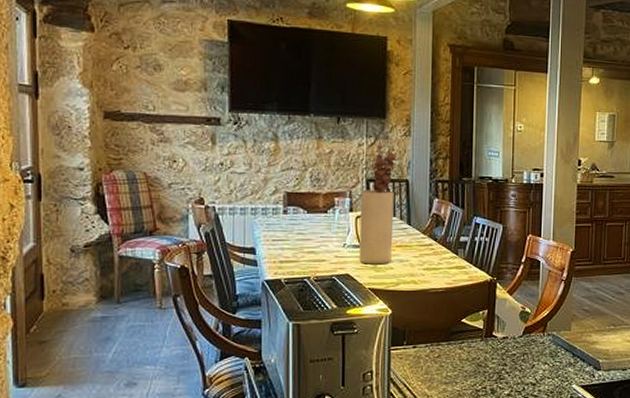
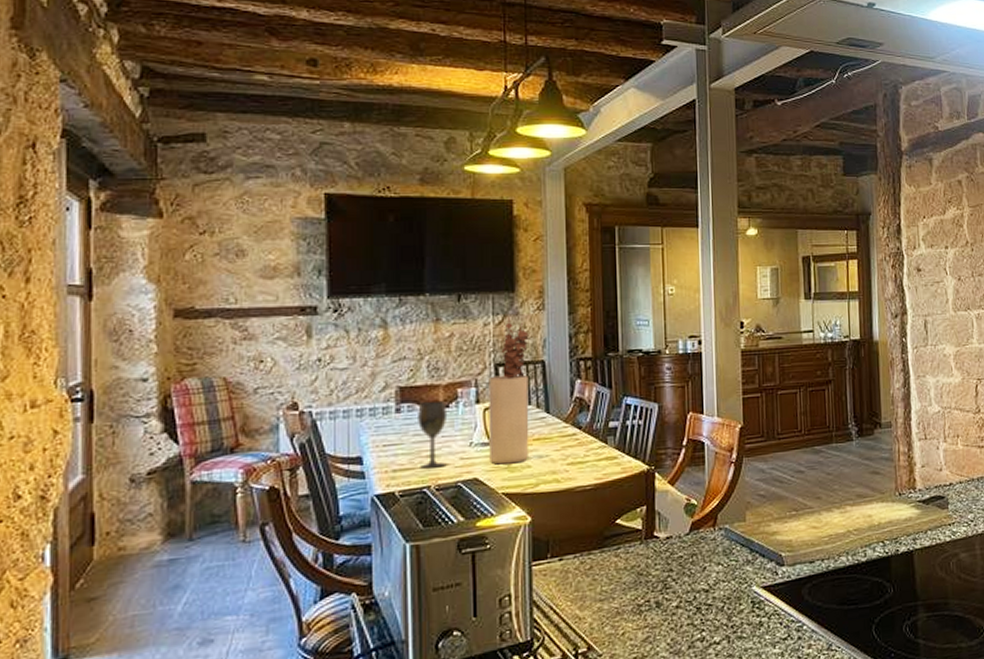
wine glass: none [301,206,326,264] -> present [418,400,448,470]

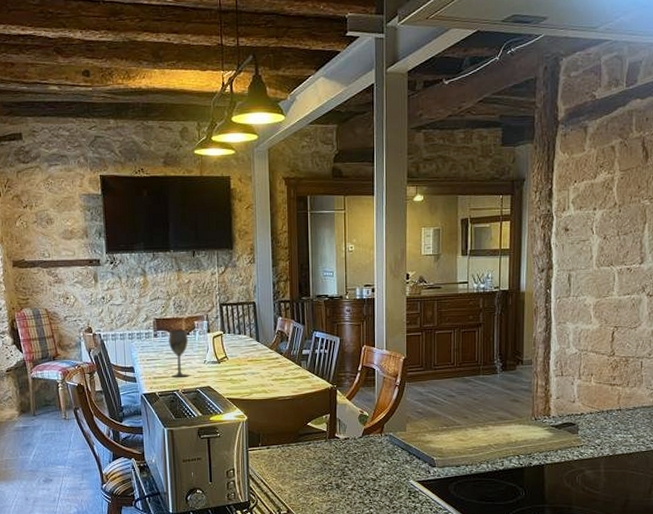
vase: present [488,316,529,465] -> none [216,268,245,378]

